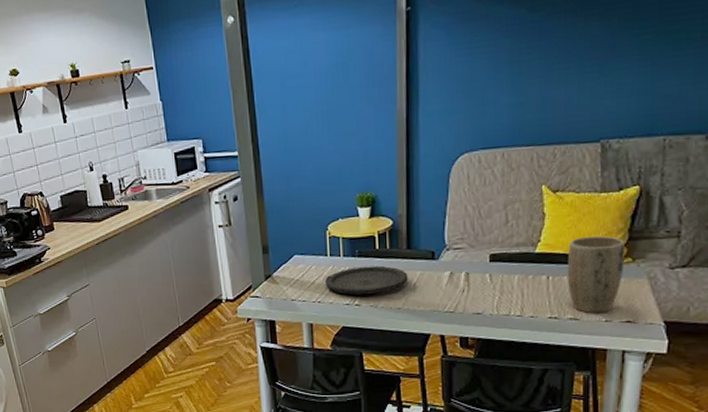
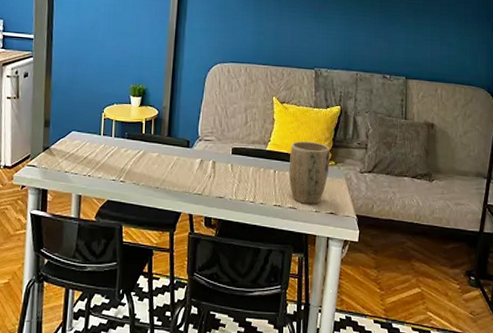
plate: present [325,265,408,295] -> none [96,147,167,173]

